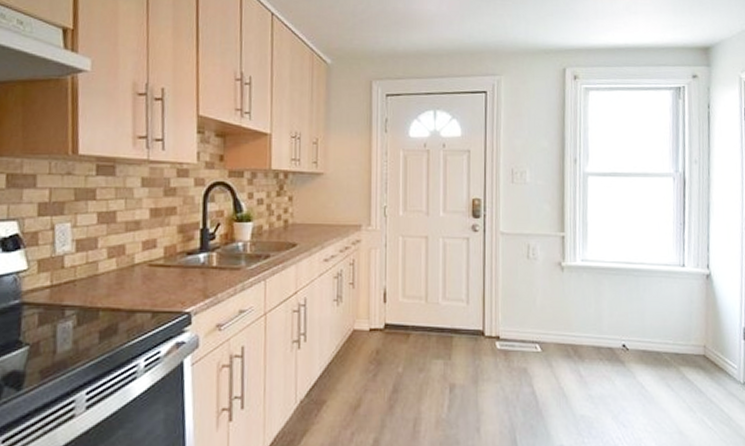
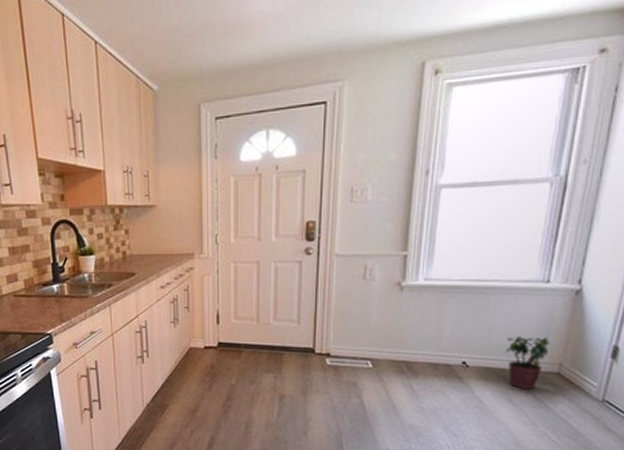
potted plant: none [657,319,694,373] -> present [505,337,550,389]

